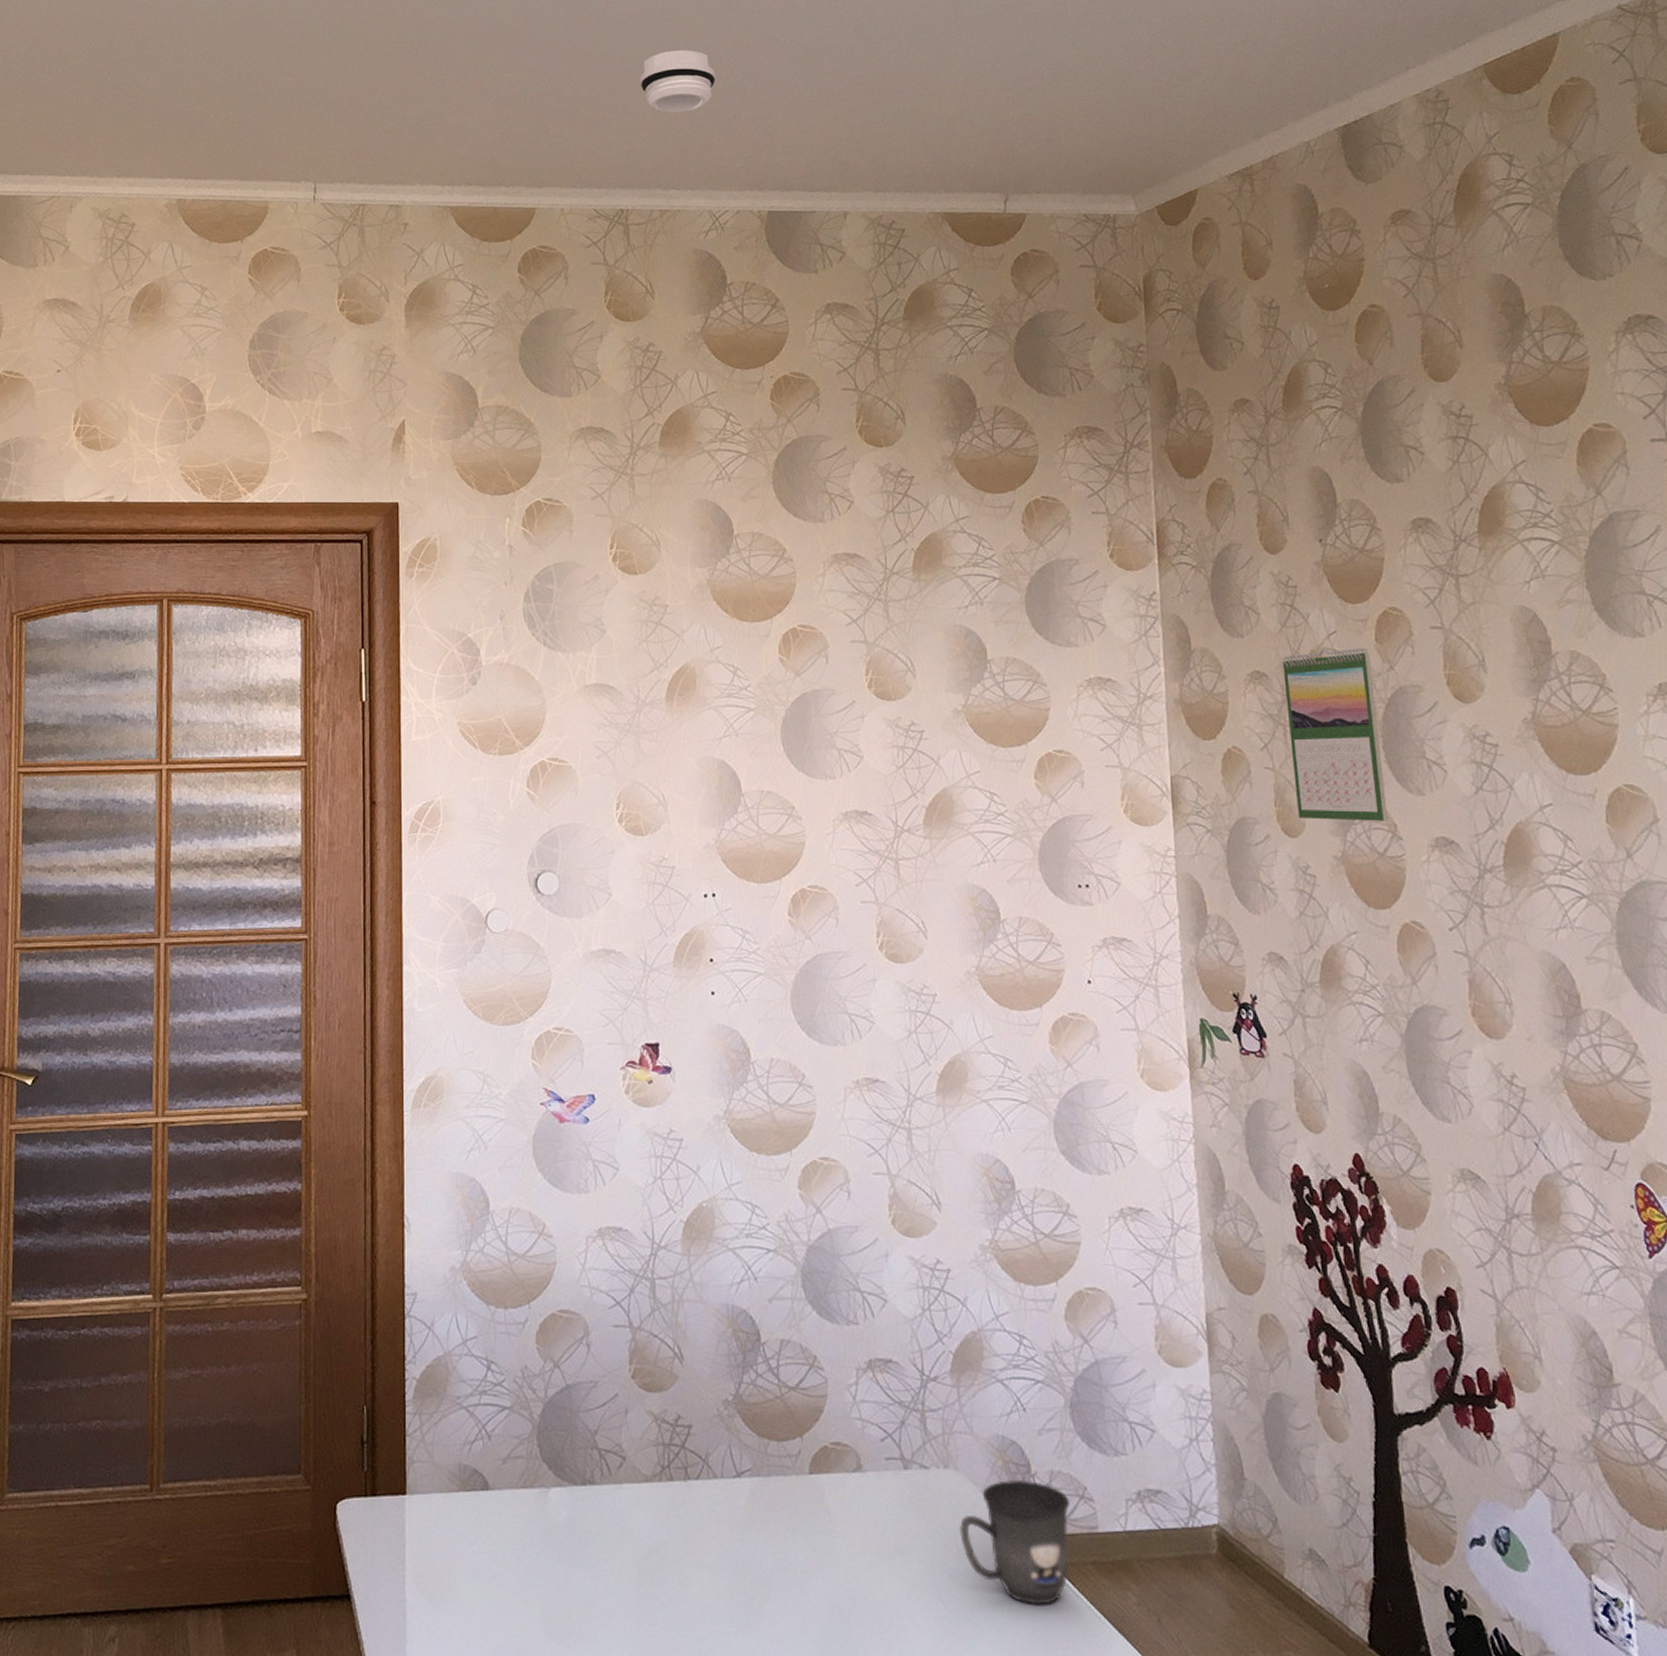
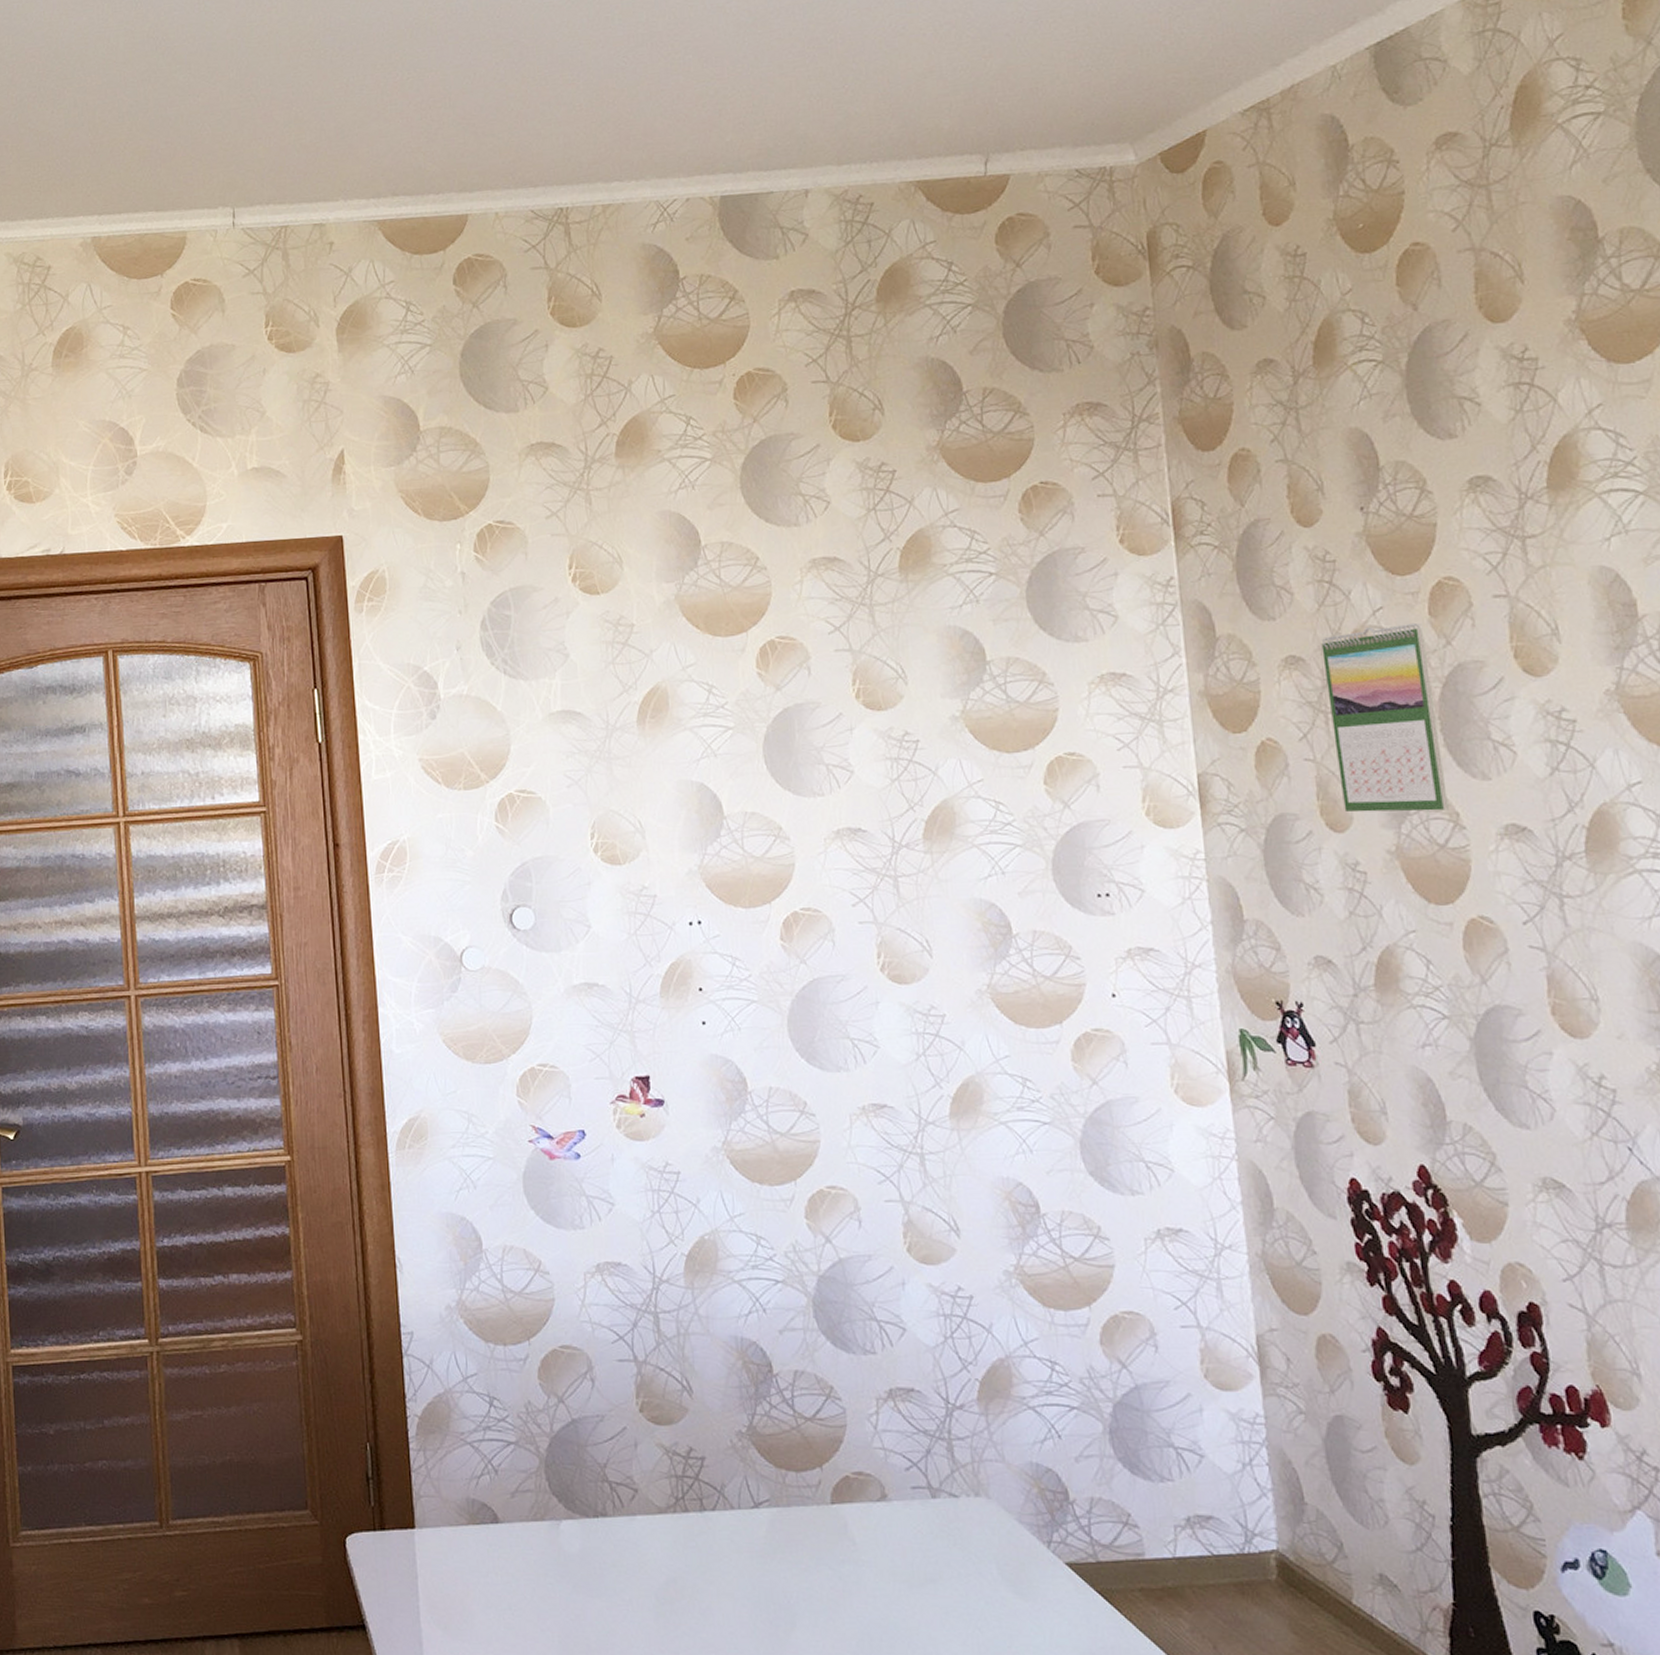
smoke detector: present [640,50,716,113] -> none [572,28,656,100]
mug: present [960,1479,1071,1606] -> none [994,1506,1115,1633]

